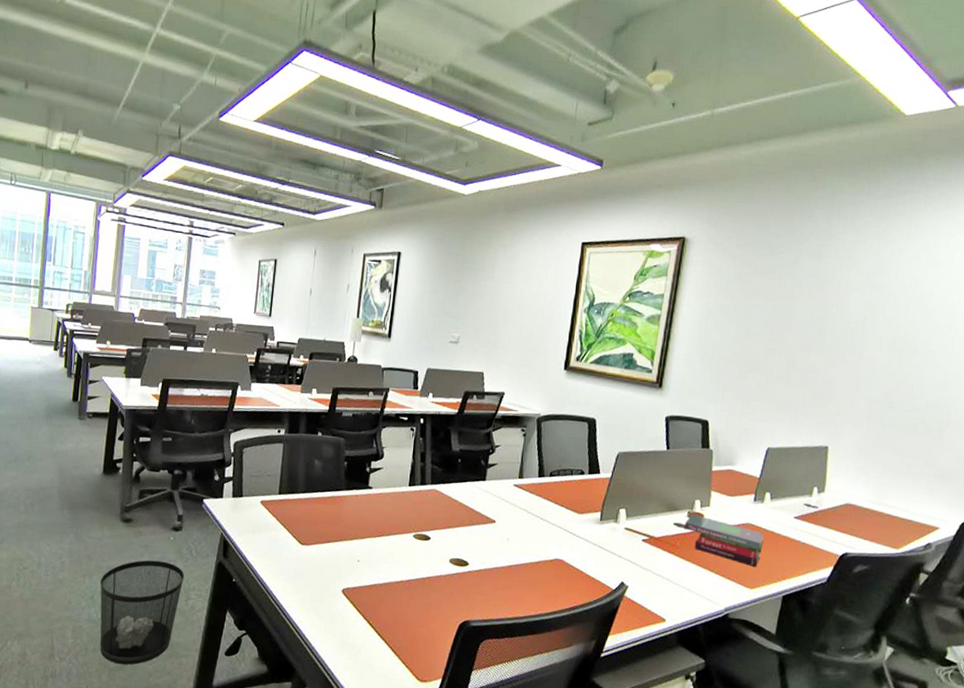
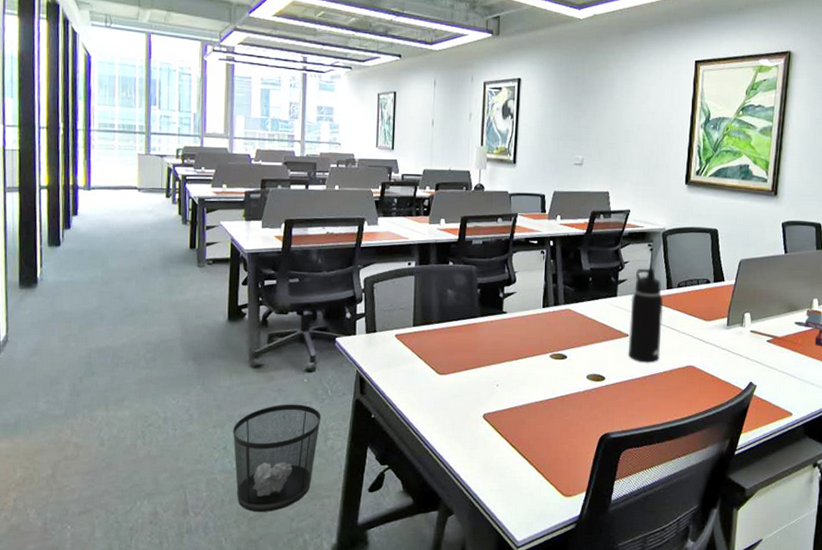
water bottle: none [494,453,534,552] -> present [628,267,664,363]

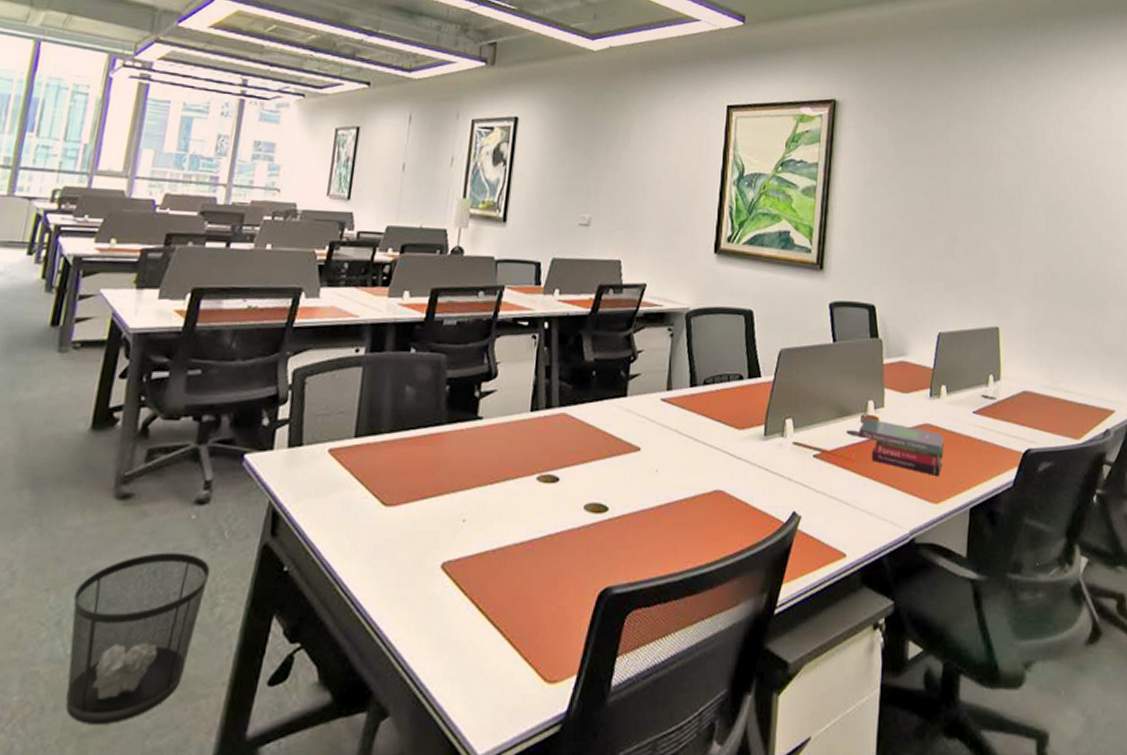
water bottle: present [628,267,664,363] -> none [639,358,685,486]

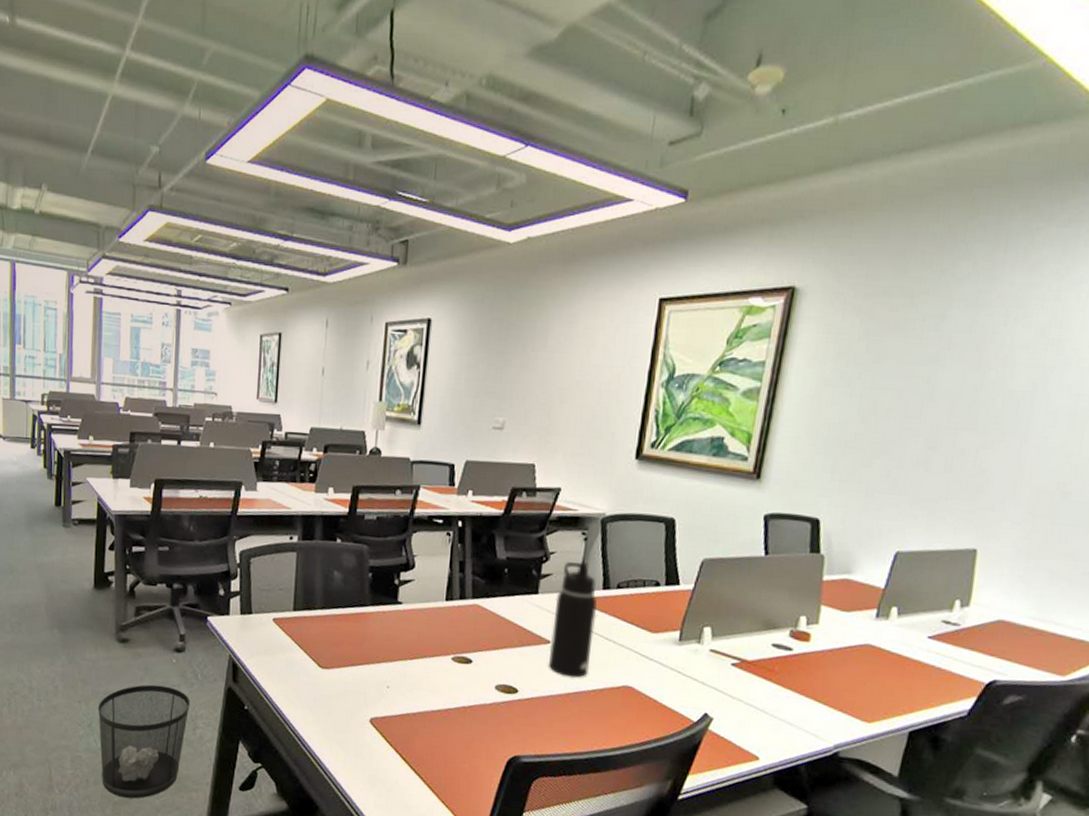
water bottle: none [639,358,685,486] -> present [549,560,597,678]
books: present [859,419,944,476] -> none [785,633,887,696]

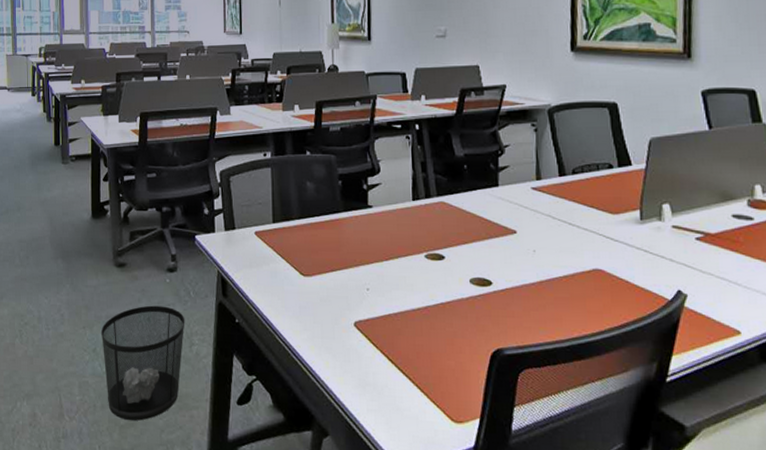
water bottle: present [549,560,597,678] -> none [515,150,558,265]

